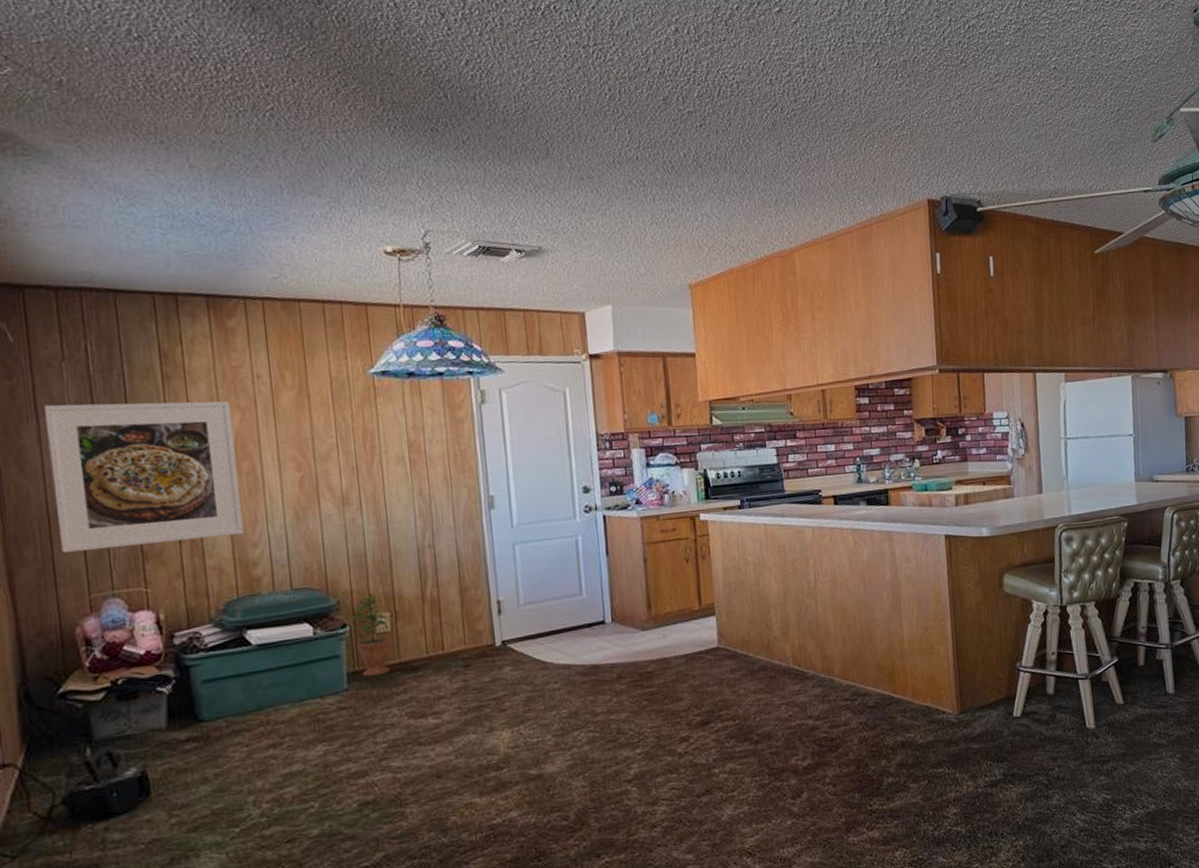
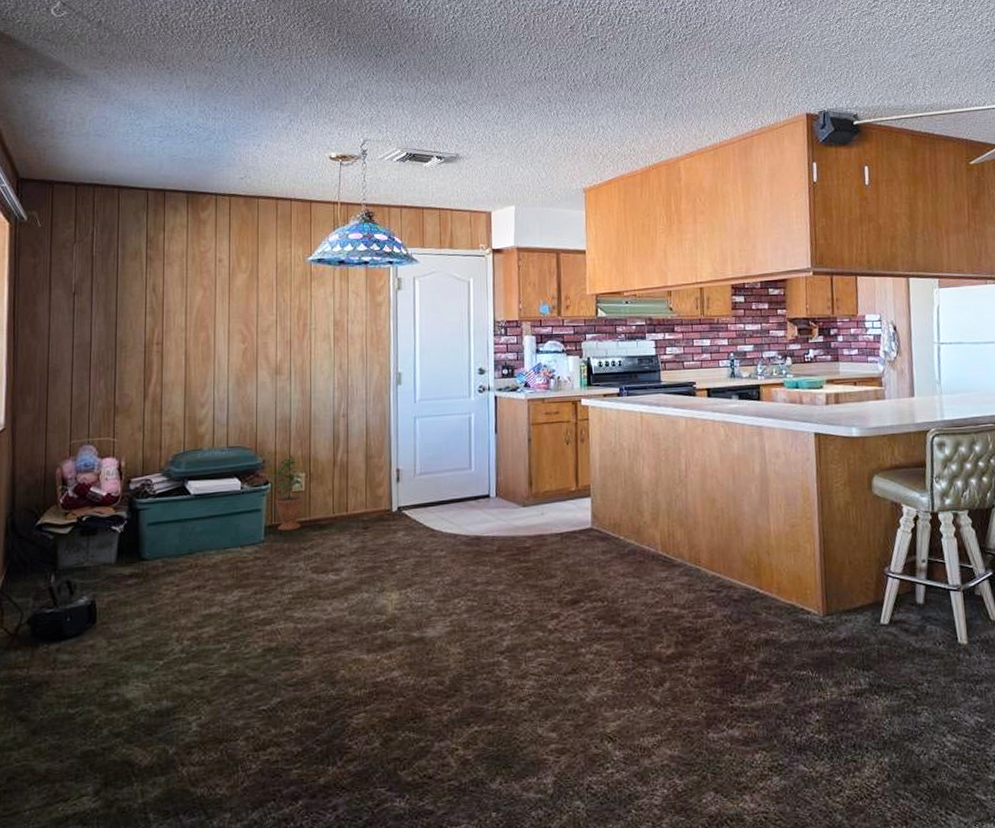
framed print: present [44,401,243,554] -> none [54,279,195,404]

